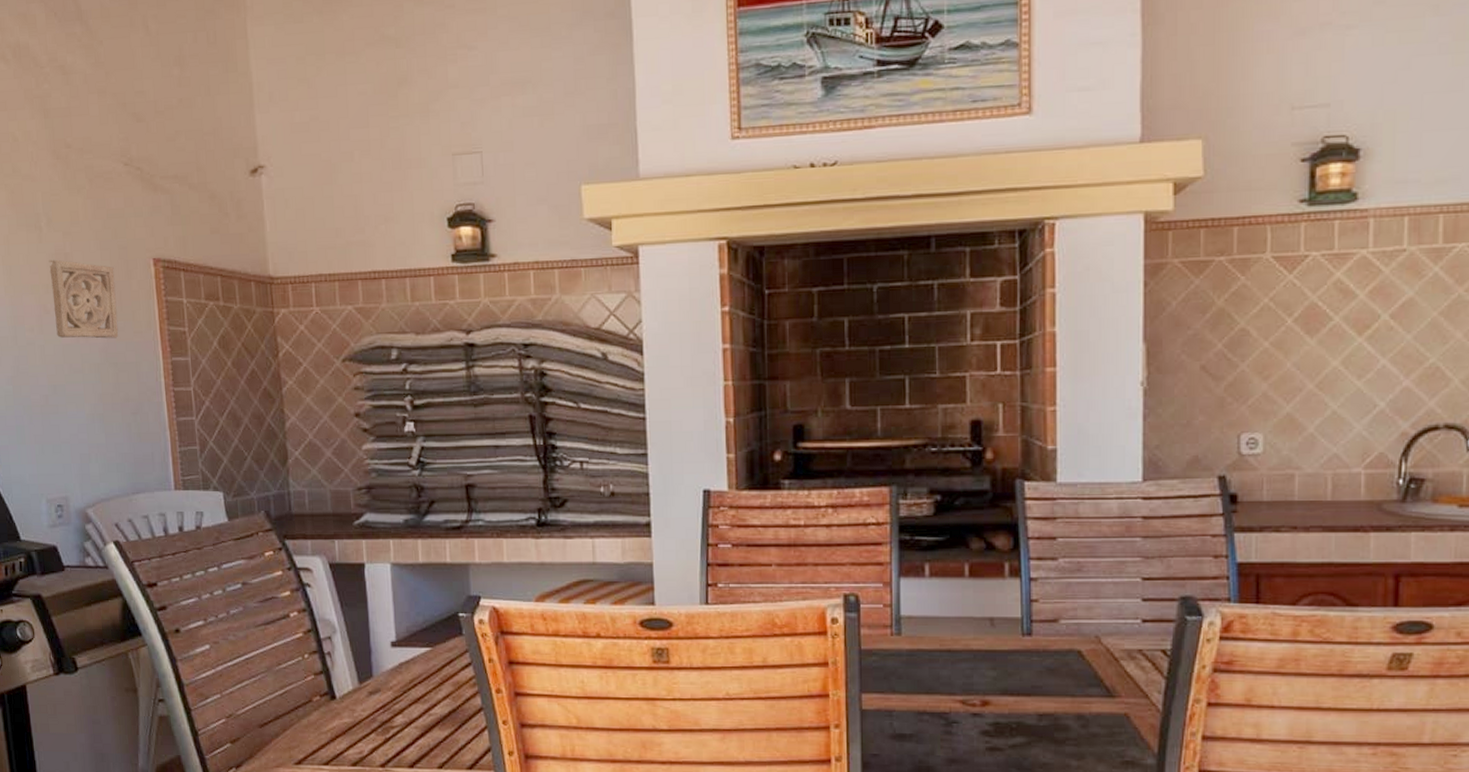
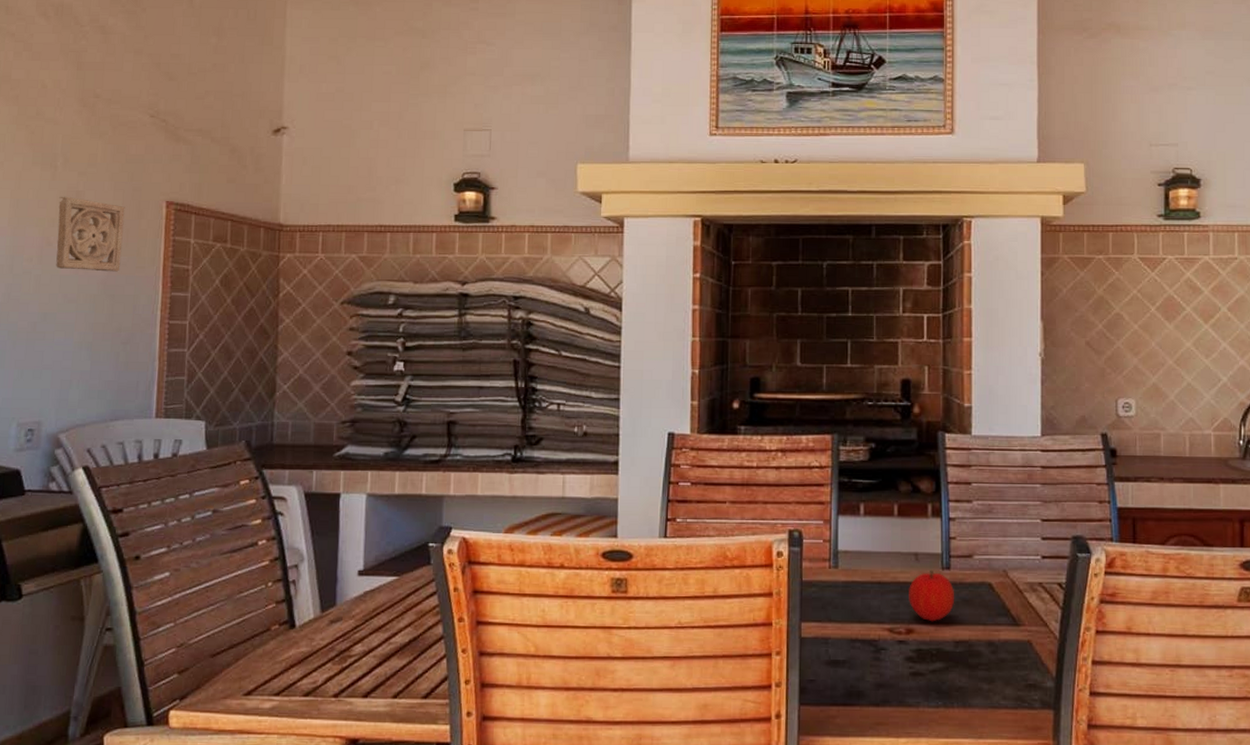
fruit: none [983,637,1038,693] -> present [909,571,955,622]

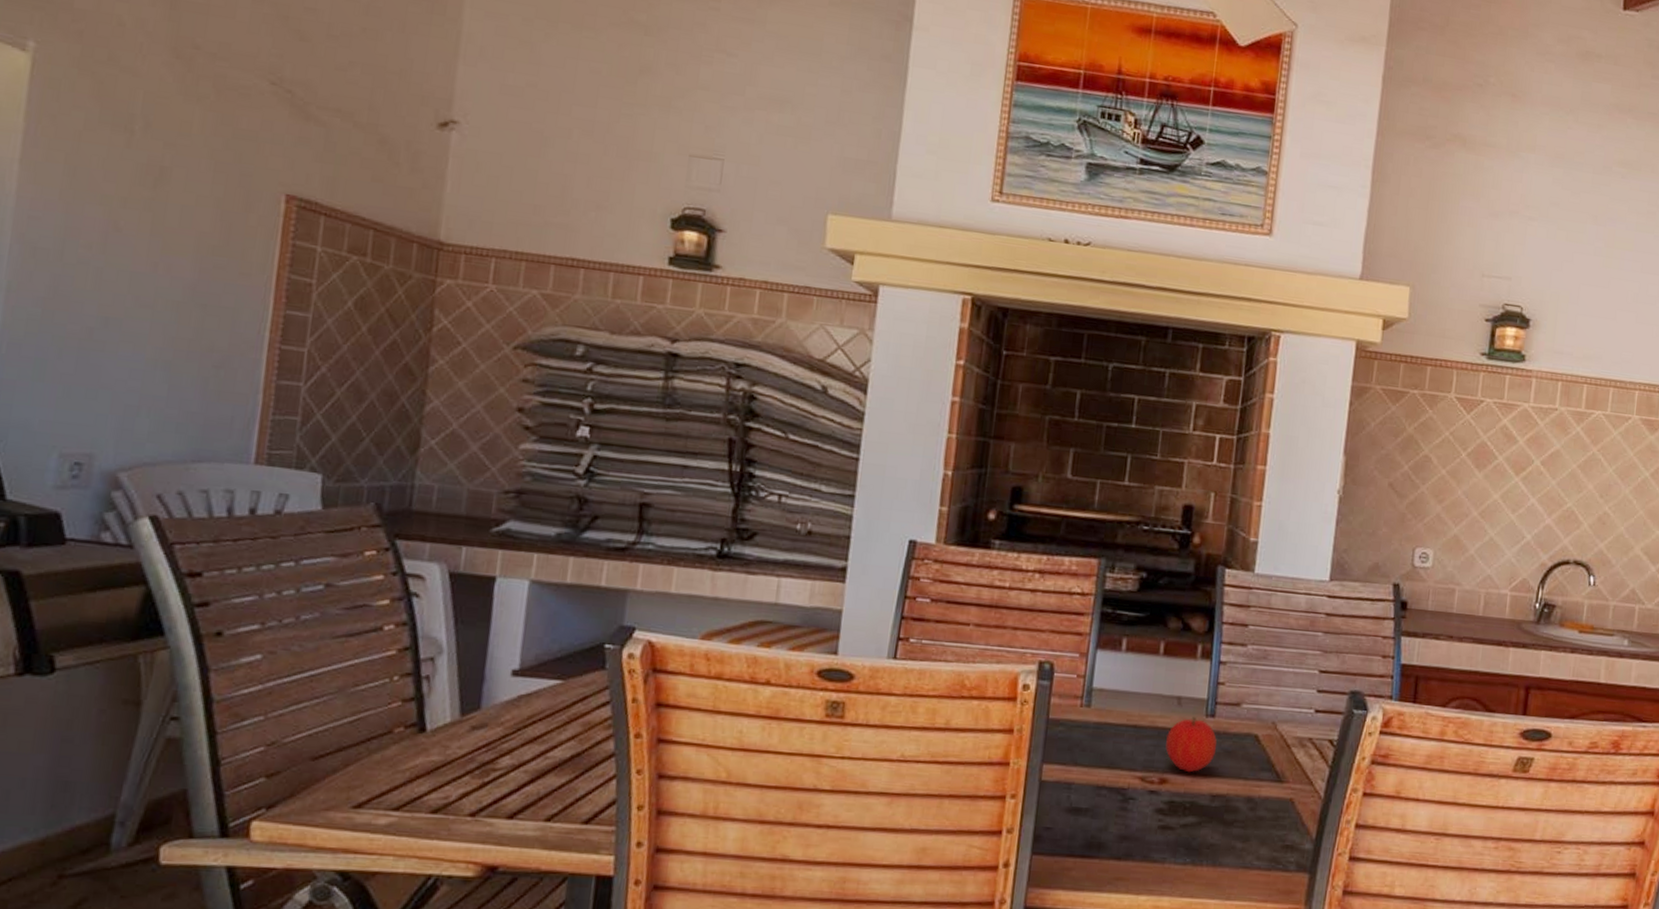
wall ornament: present [56,196,125,272] -> none [125,170,228,276]

